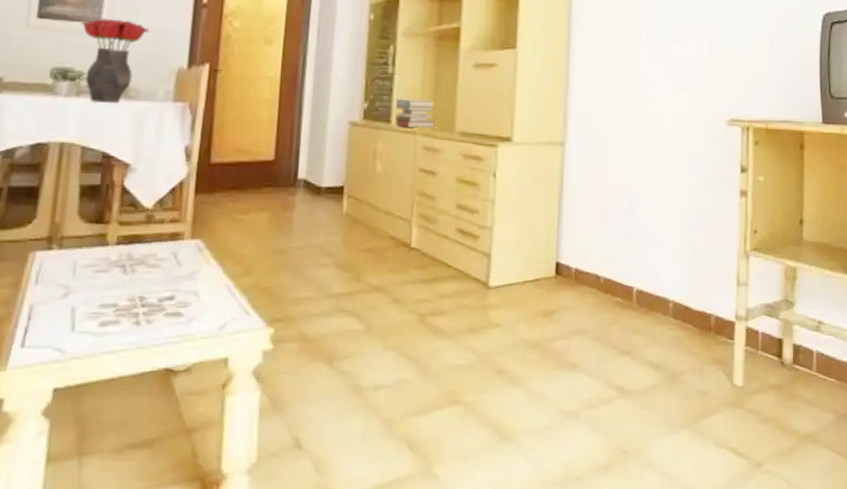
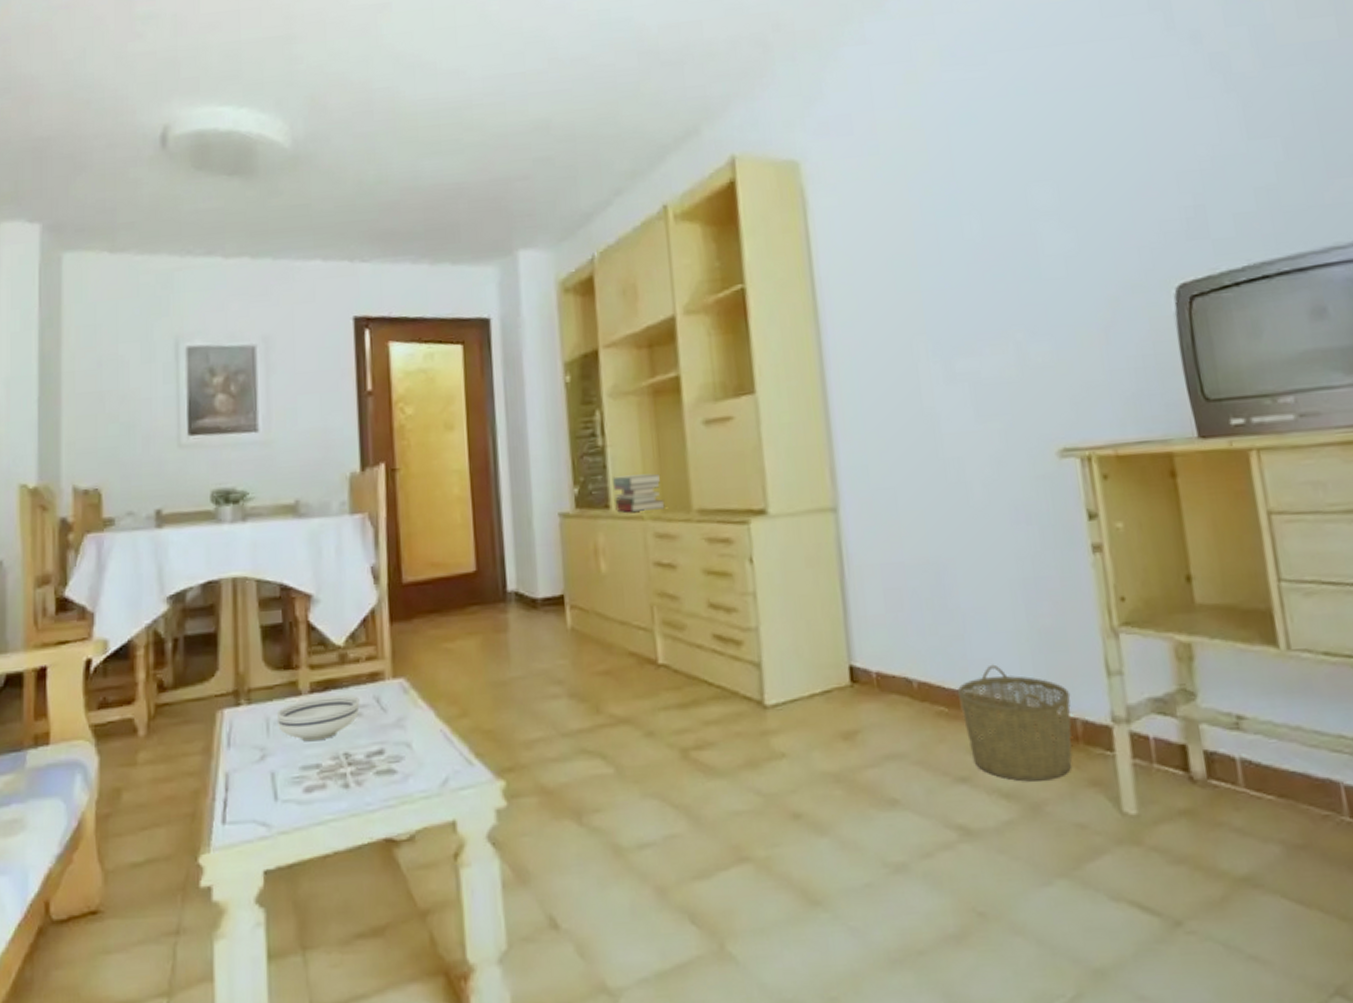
bouquet: present [81,18,150,104] -> none [236,424,312,527]
bowl: none [83,249,159,285] -> present [276,695,360,742]
basket: none [631,270,710,358] -> present [957,664,1073,782]

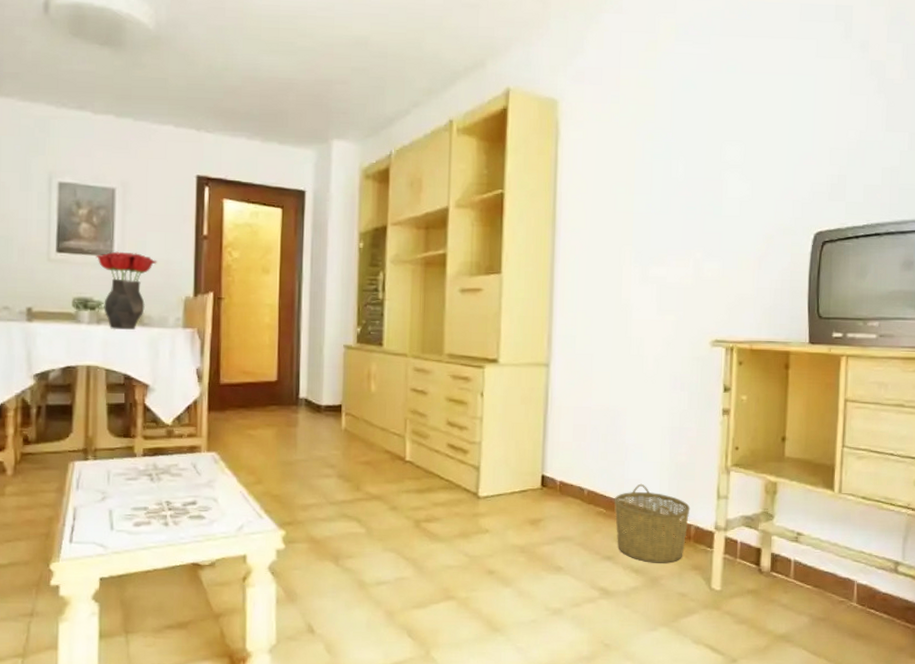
bouquet: none [236,424,312,527] -> present [96,251,157,330]
bowl: present [276,695,360,742] -> none [116,459,181,491]
books: present [612,473,665,513] -> none [386,323,424,351]

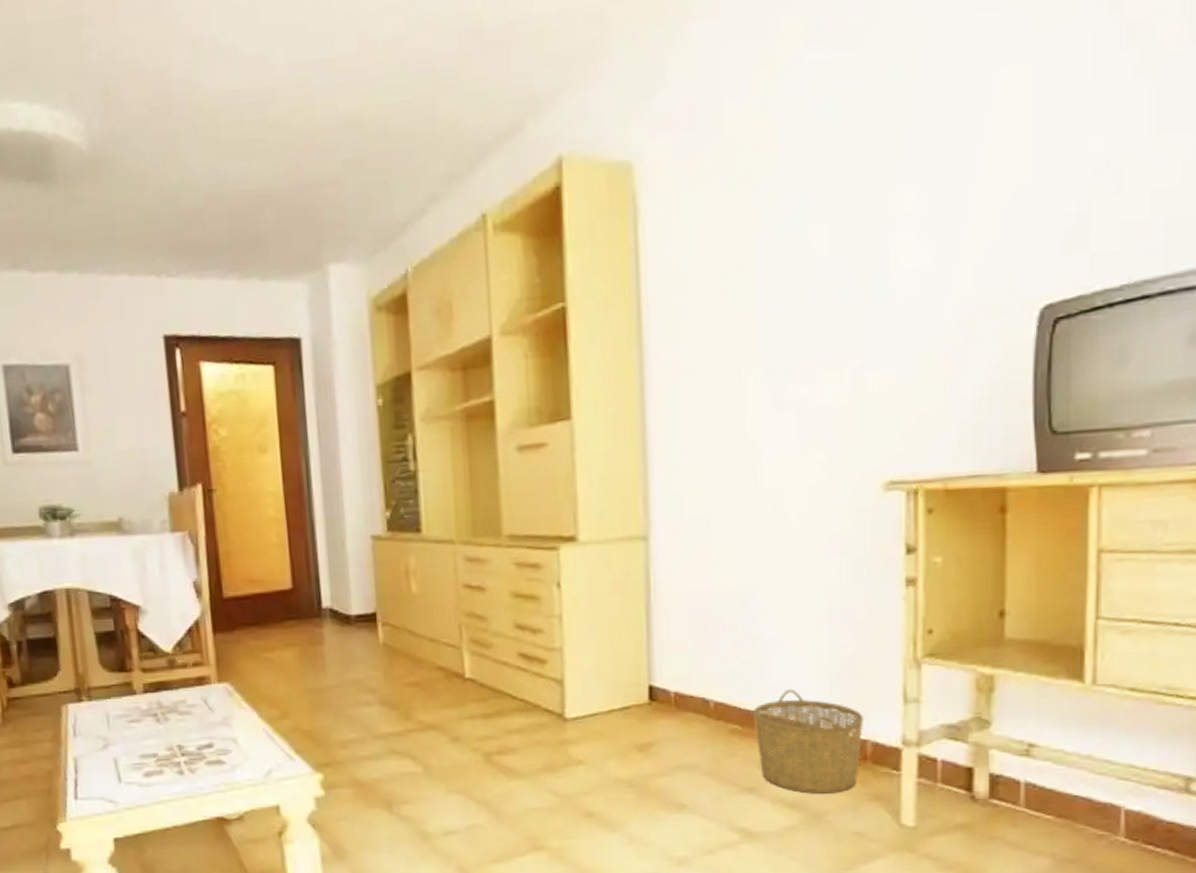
bouquet: present [96,251,157,330] -> none [58,443,130,543]

